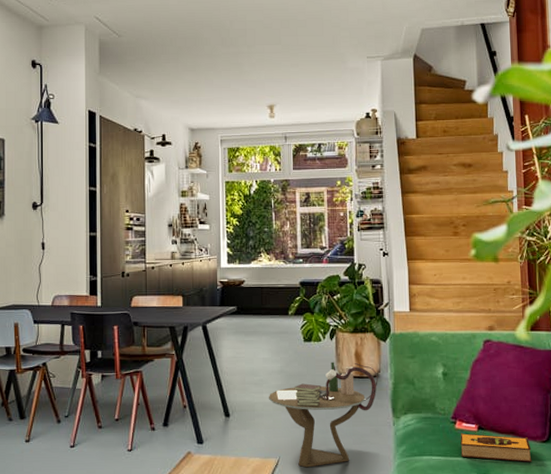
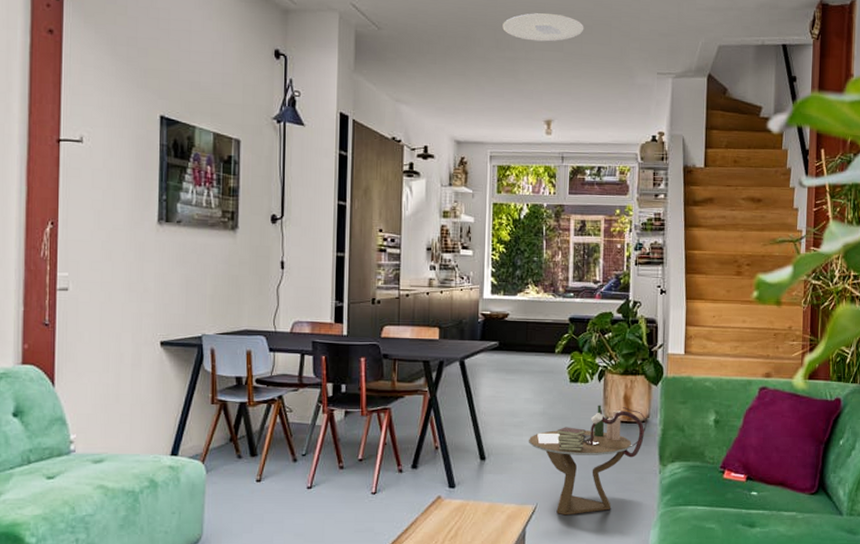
ceiling light: none [226,12,299,37] -> present [502,13,584,42]
hardback book: present [460,433,532,462] -> none [727,483,799,514]

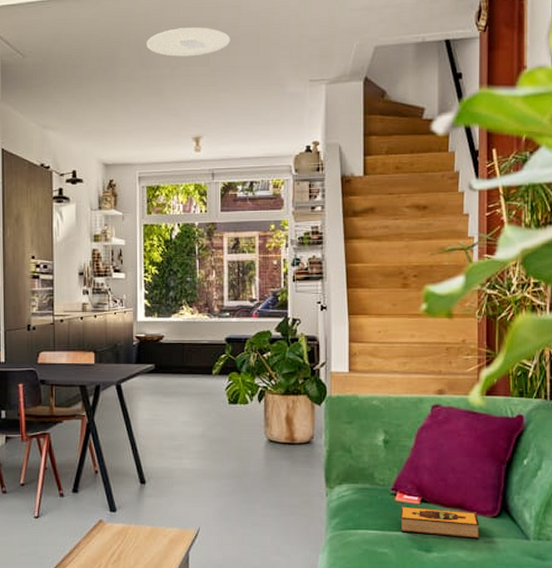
side table: present [528,405,647,516] -> none [188,426,311,539]
hardback book: none [727,483,799,514] -> present [400,506,480,539]

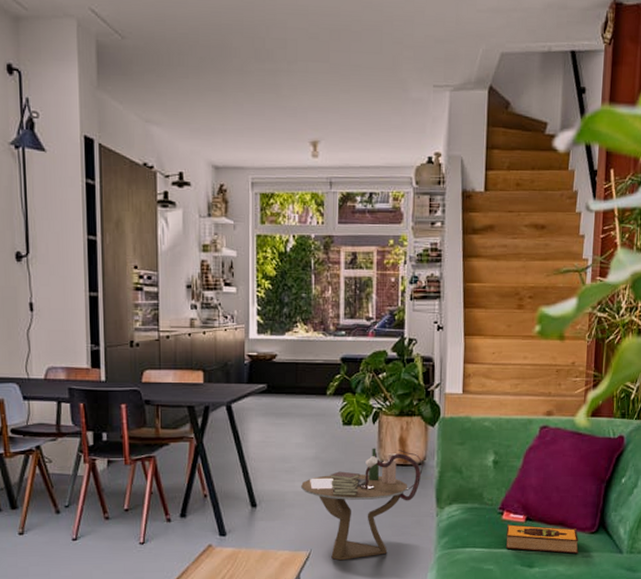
ceiling light: present [146,28,231,57] -> none [261,17,352,51]
side table: none [188,426,311,539] -> present [300,448,423,561]

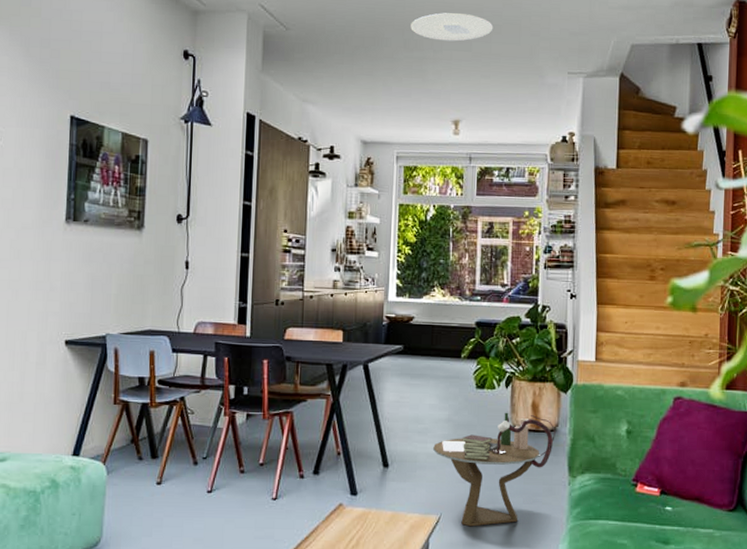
ceiling light: none [261,17,352,51] -> present [411,13,494,42]
hardback book: present [505,524,579,554] -> none [640,497,717,532]

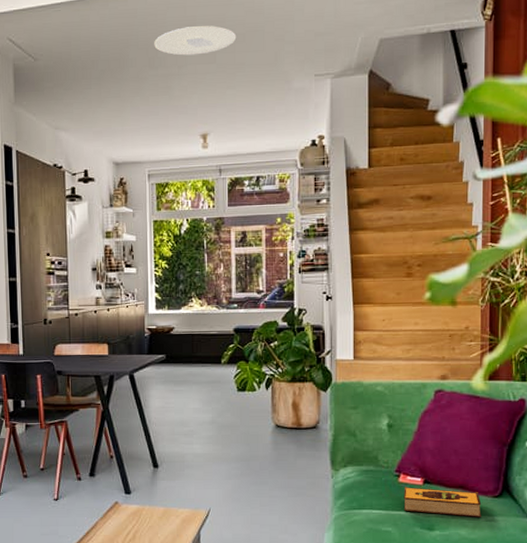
side table: present [432,412,556,527] -> none [198,412,317,519]
hardback book: none [640,497,717,532] -> present [403,487,482,517]

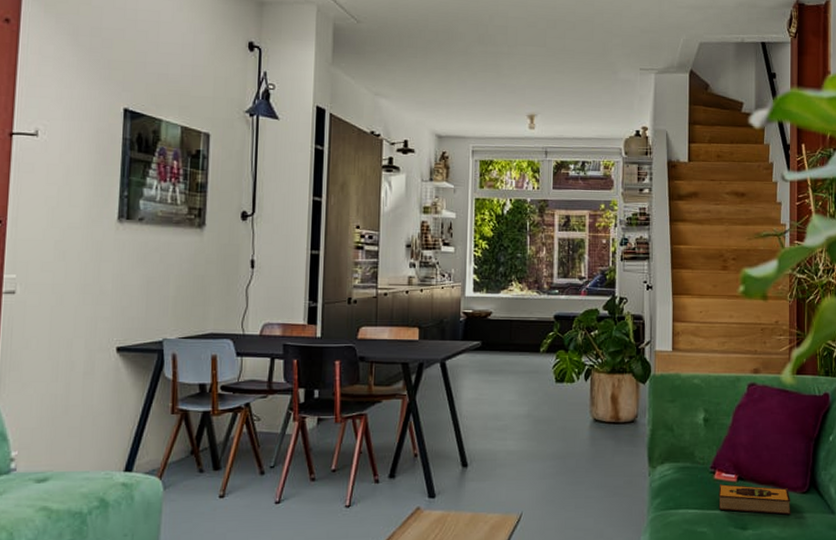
ceiling light: present [154,25,237,56] -> none [485,8,567,37]

